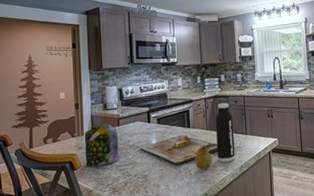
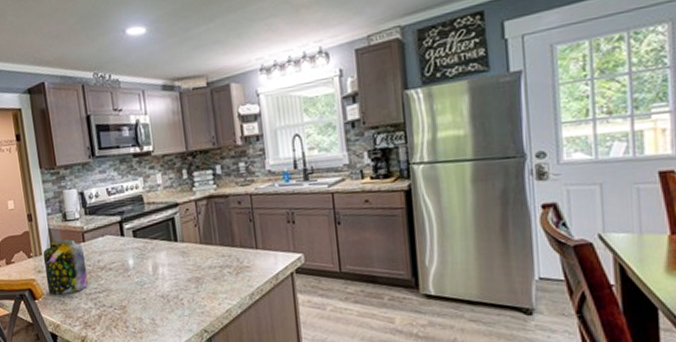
cutting board: present [140,134,218,164] -> none [114,250,218,291]
fruit: present [194,144,212,170] -> none [186,264,211,299]
water bottle: present [215,103,235,162] -> none [211,205,243,288]

